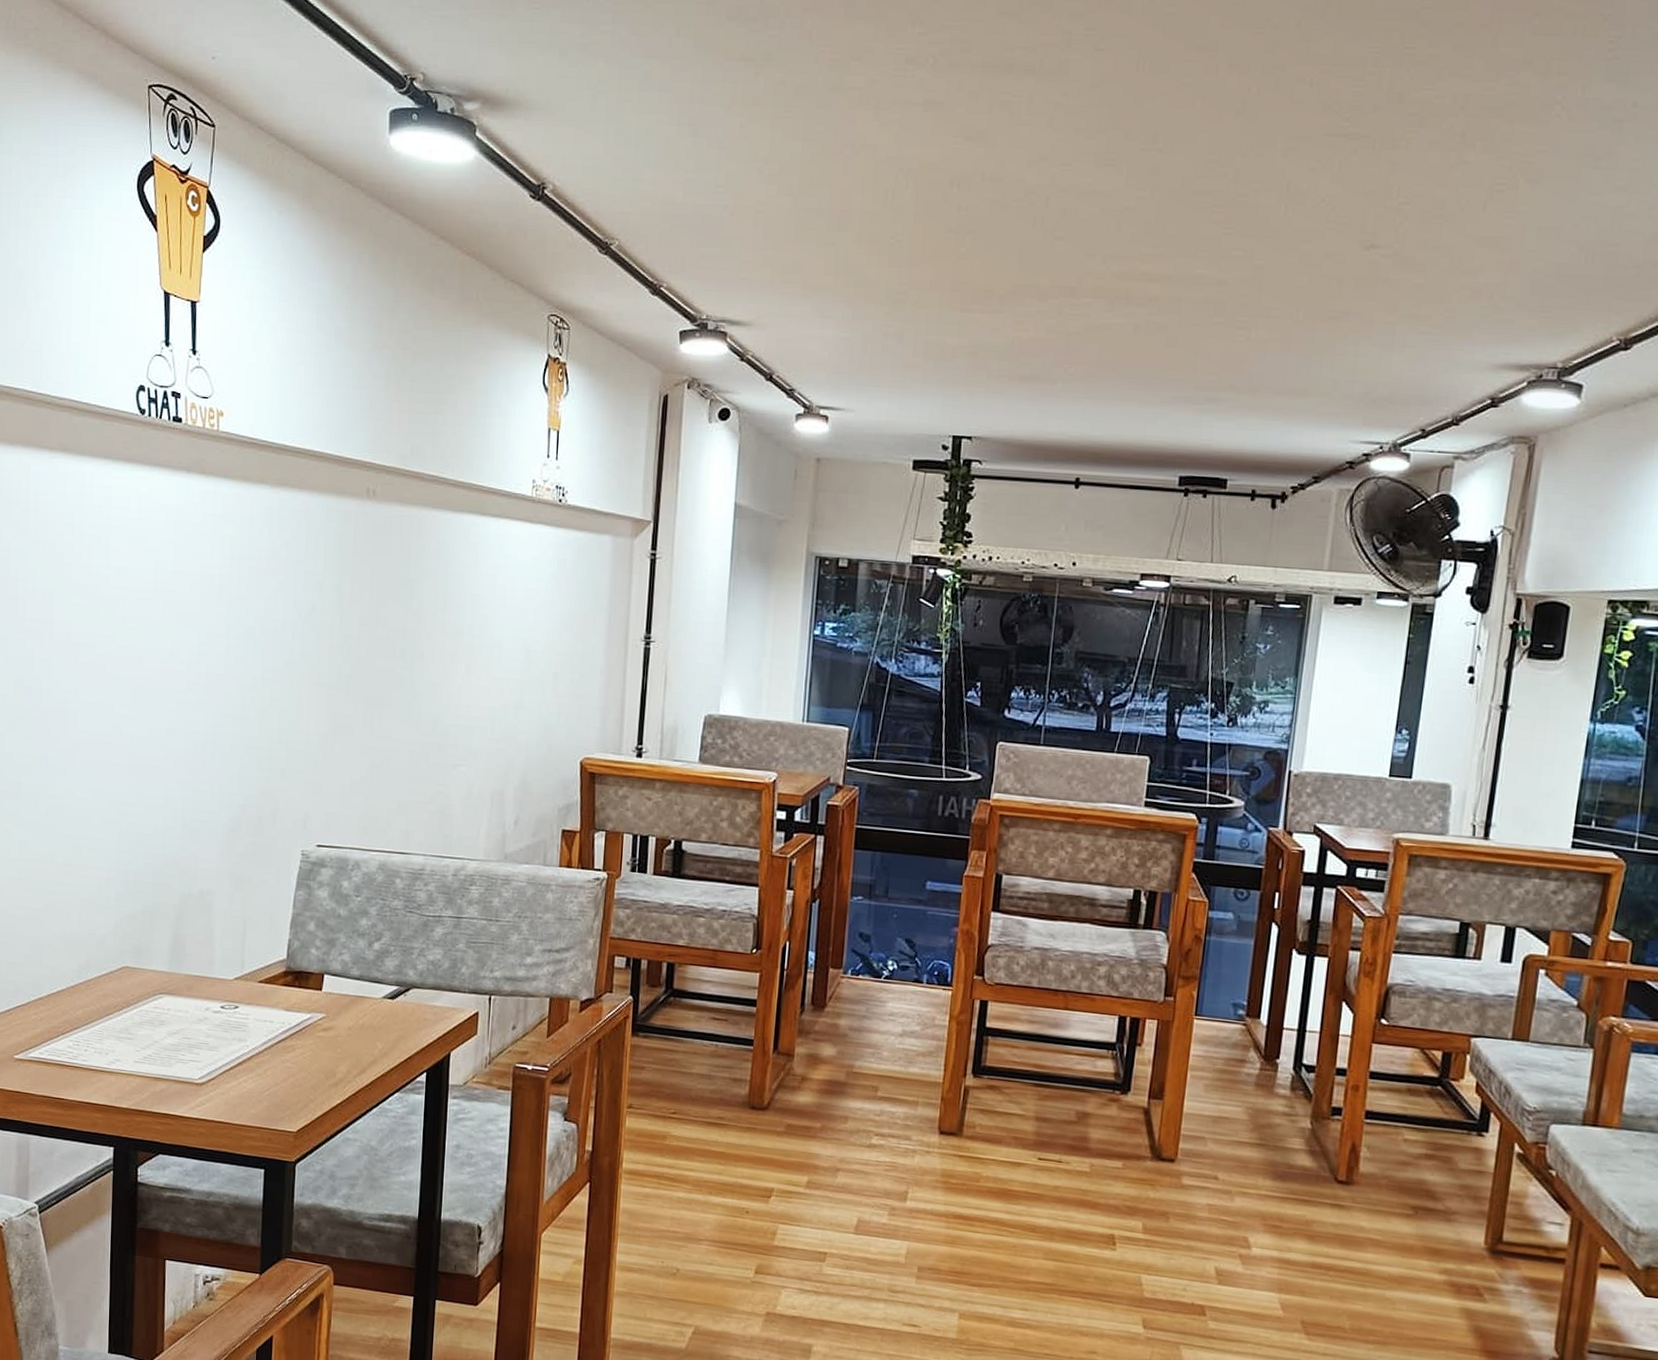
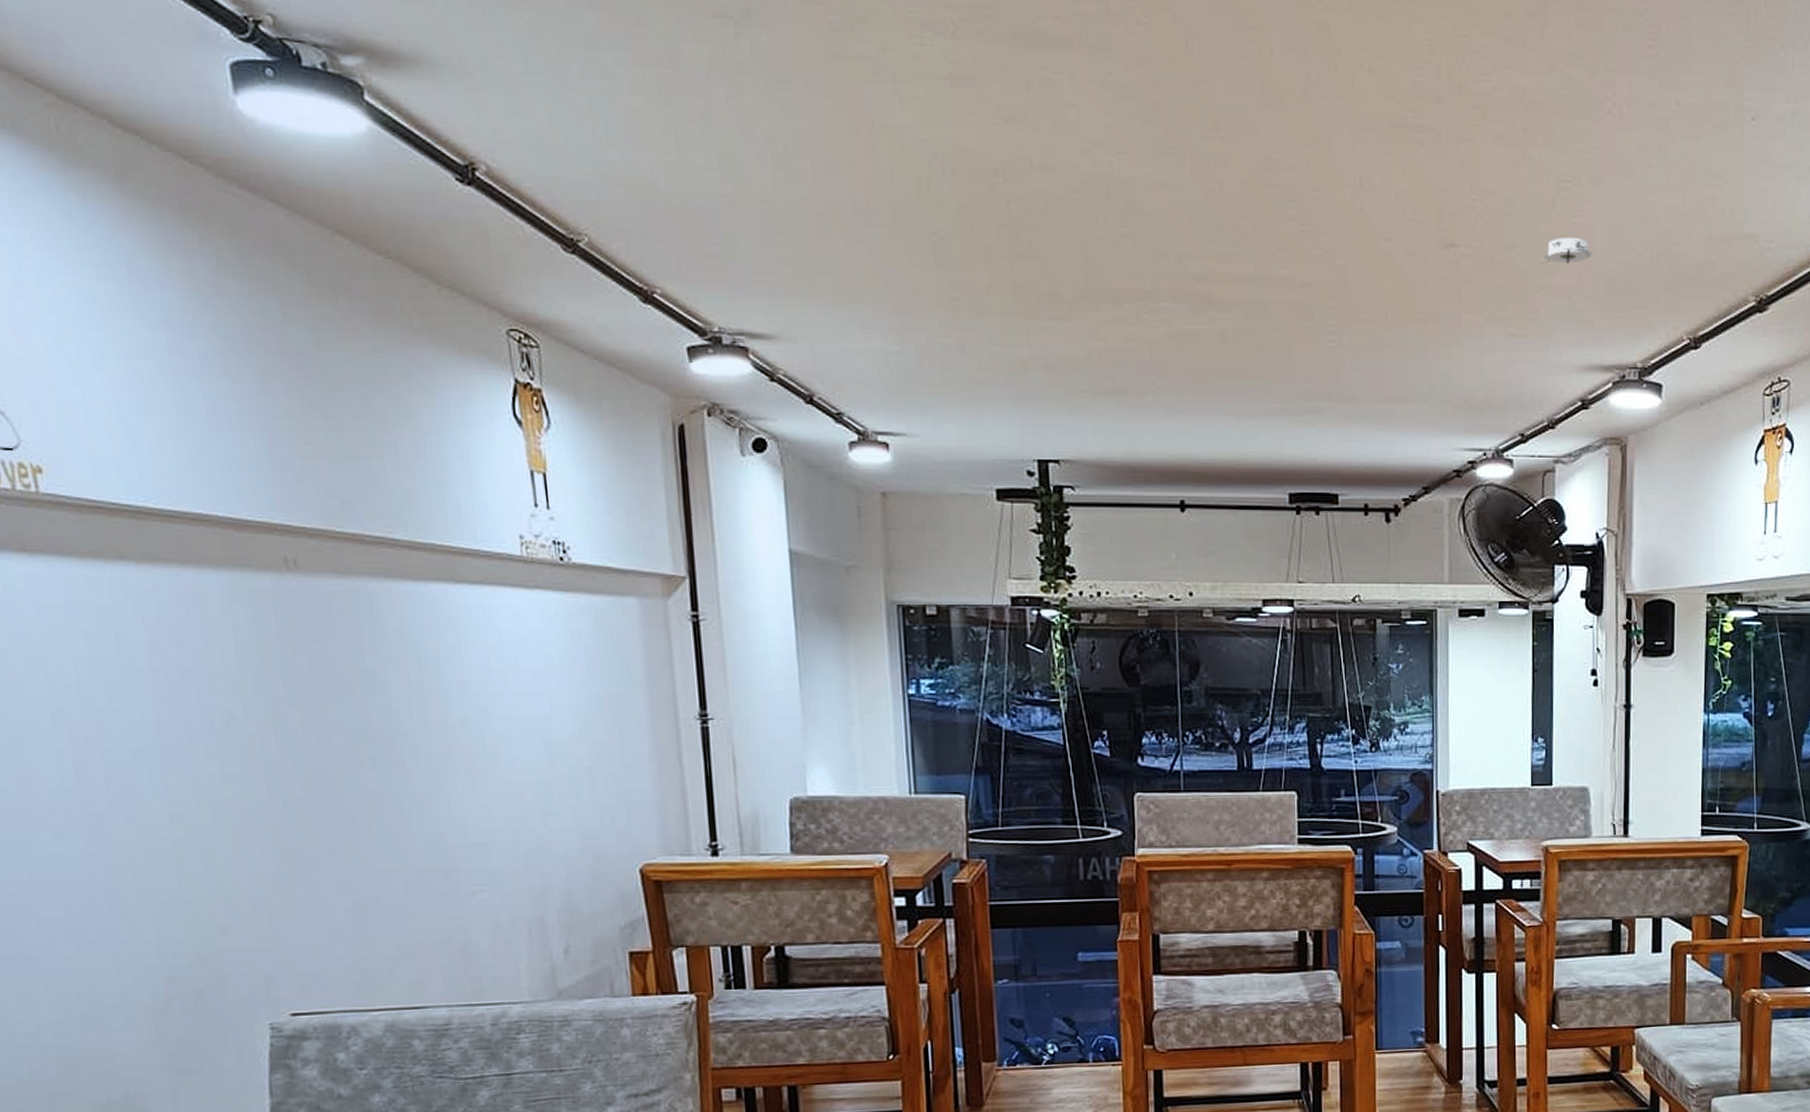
smoke detector: none [1465,238,1521,264] -> present [1542,237,1592,264]

